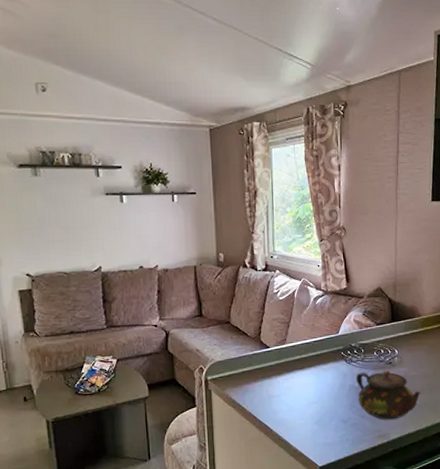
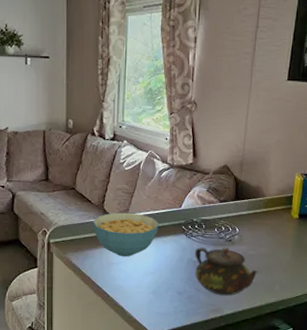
cereal bowl: none [250,342,318,388] -> present [93,212,159,256]

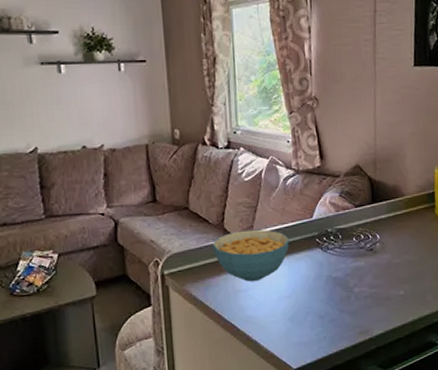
teapot: present [195,246,258,295] -> none [333,257,406,314]

